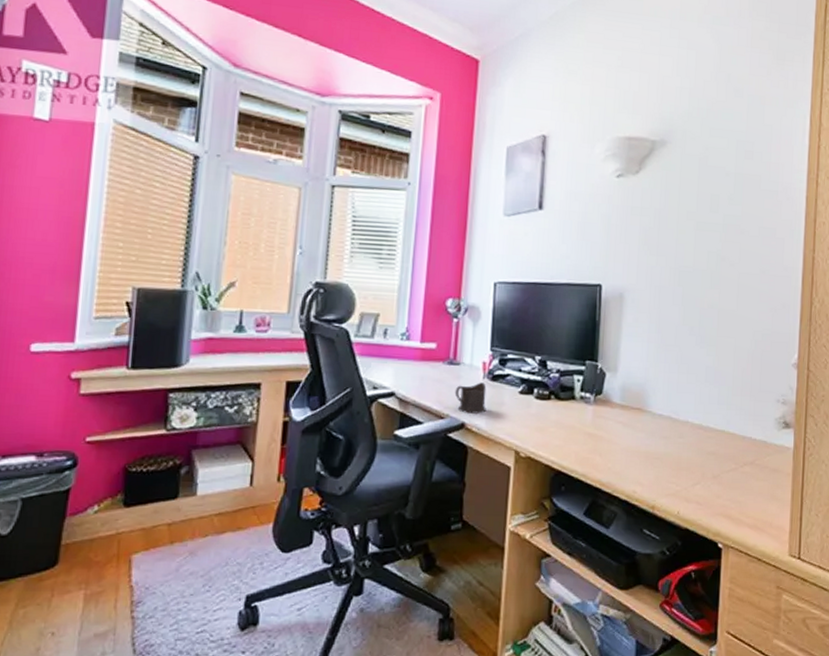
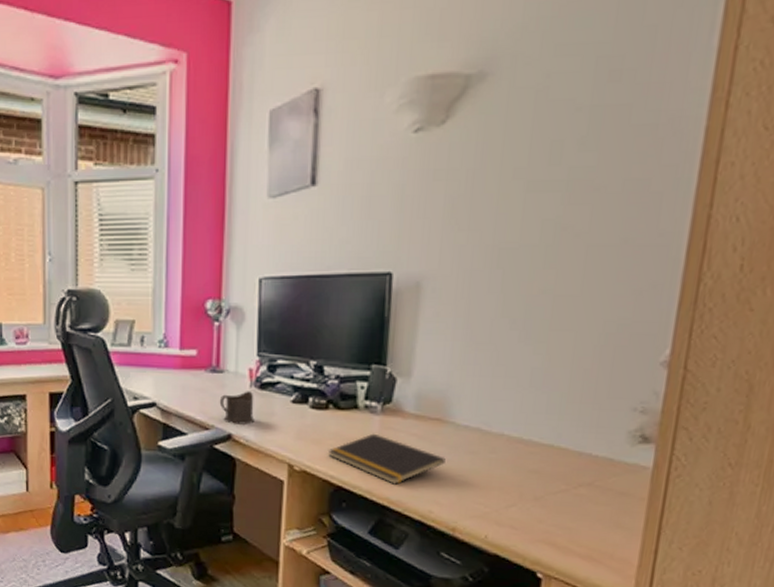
notepad: none [549,421,645,468] -> present [327,433,446,485]

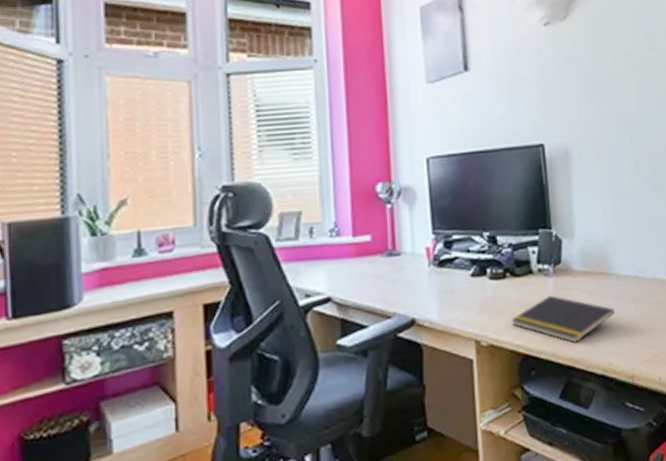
cup: present [219,391,255,425] -> none [399,270,437,308]

